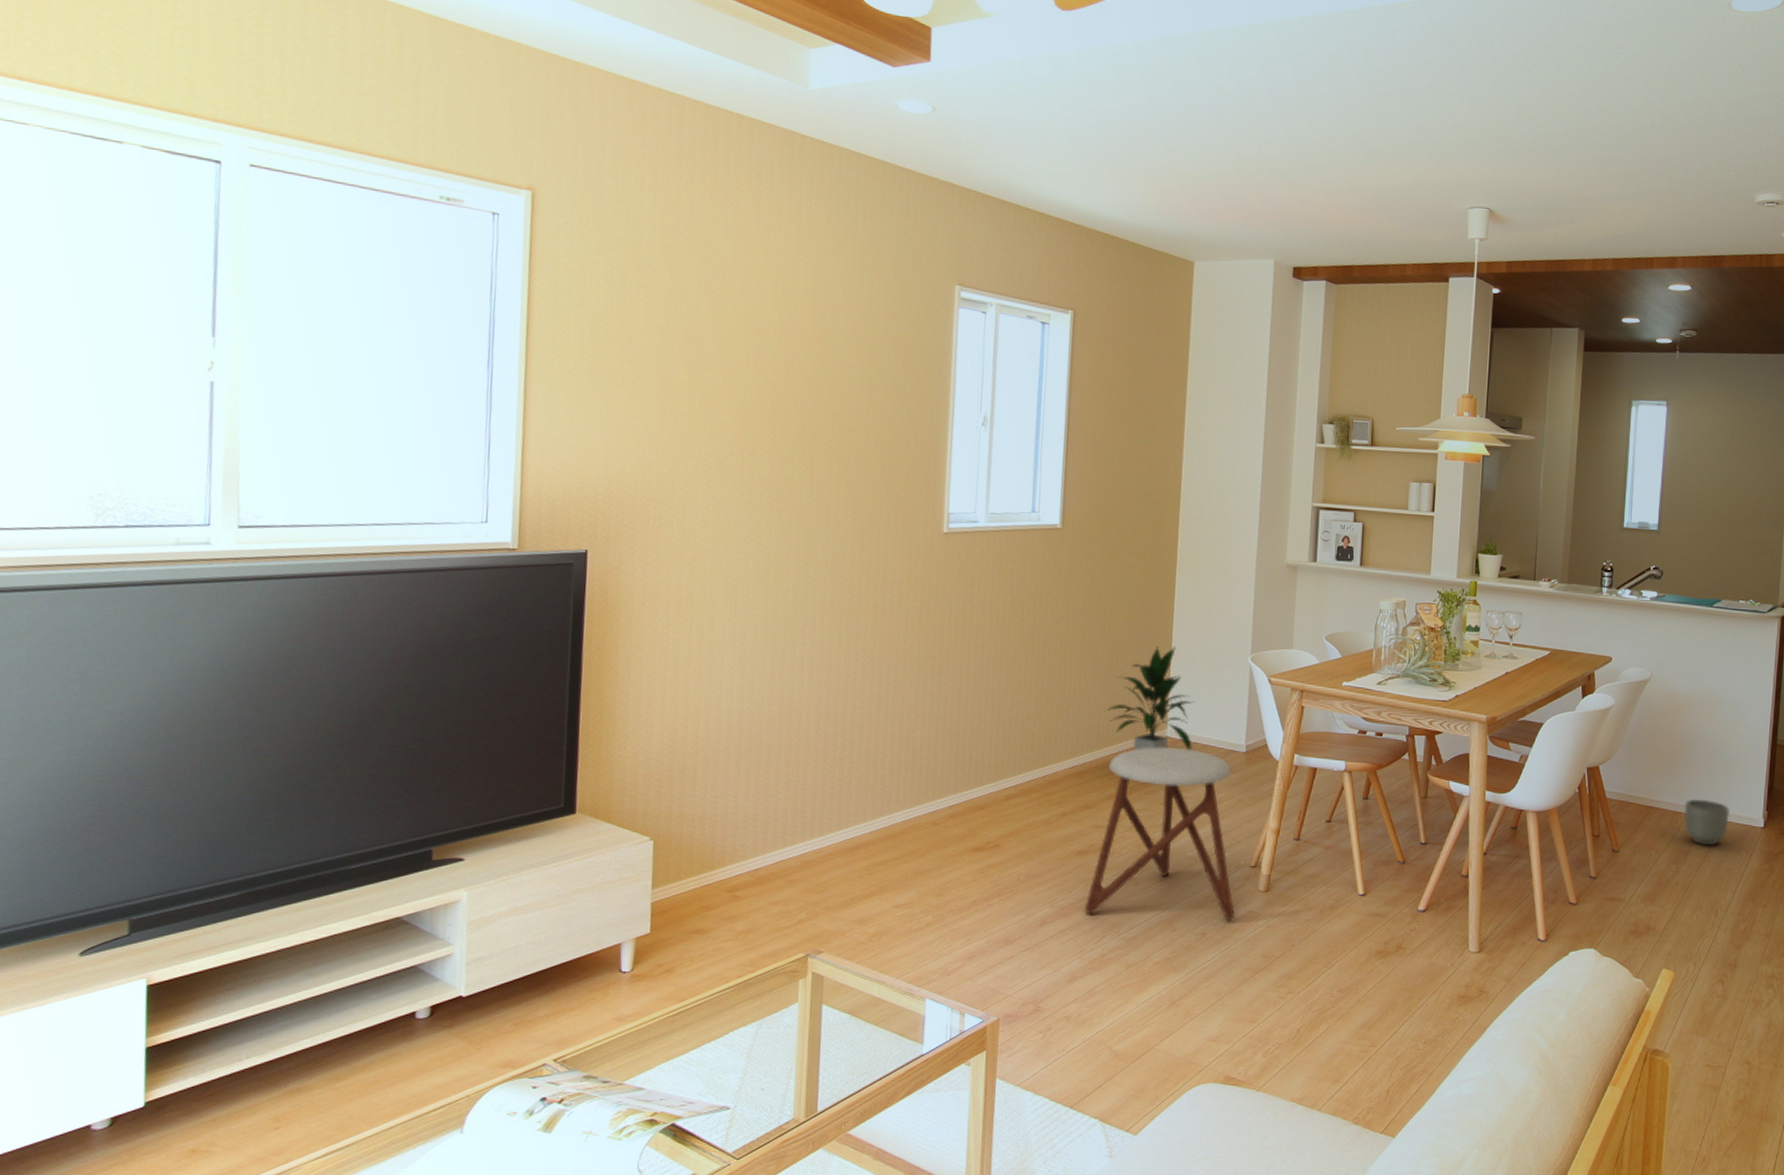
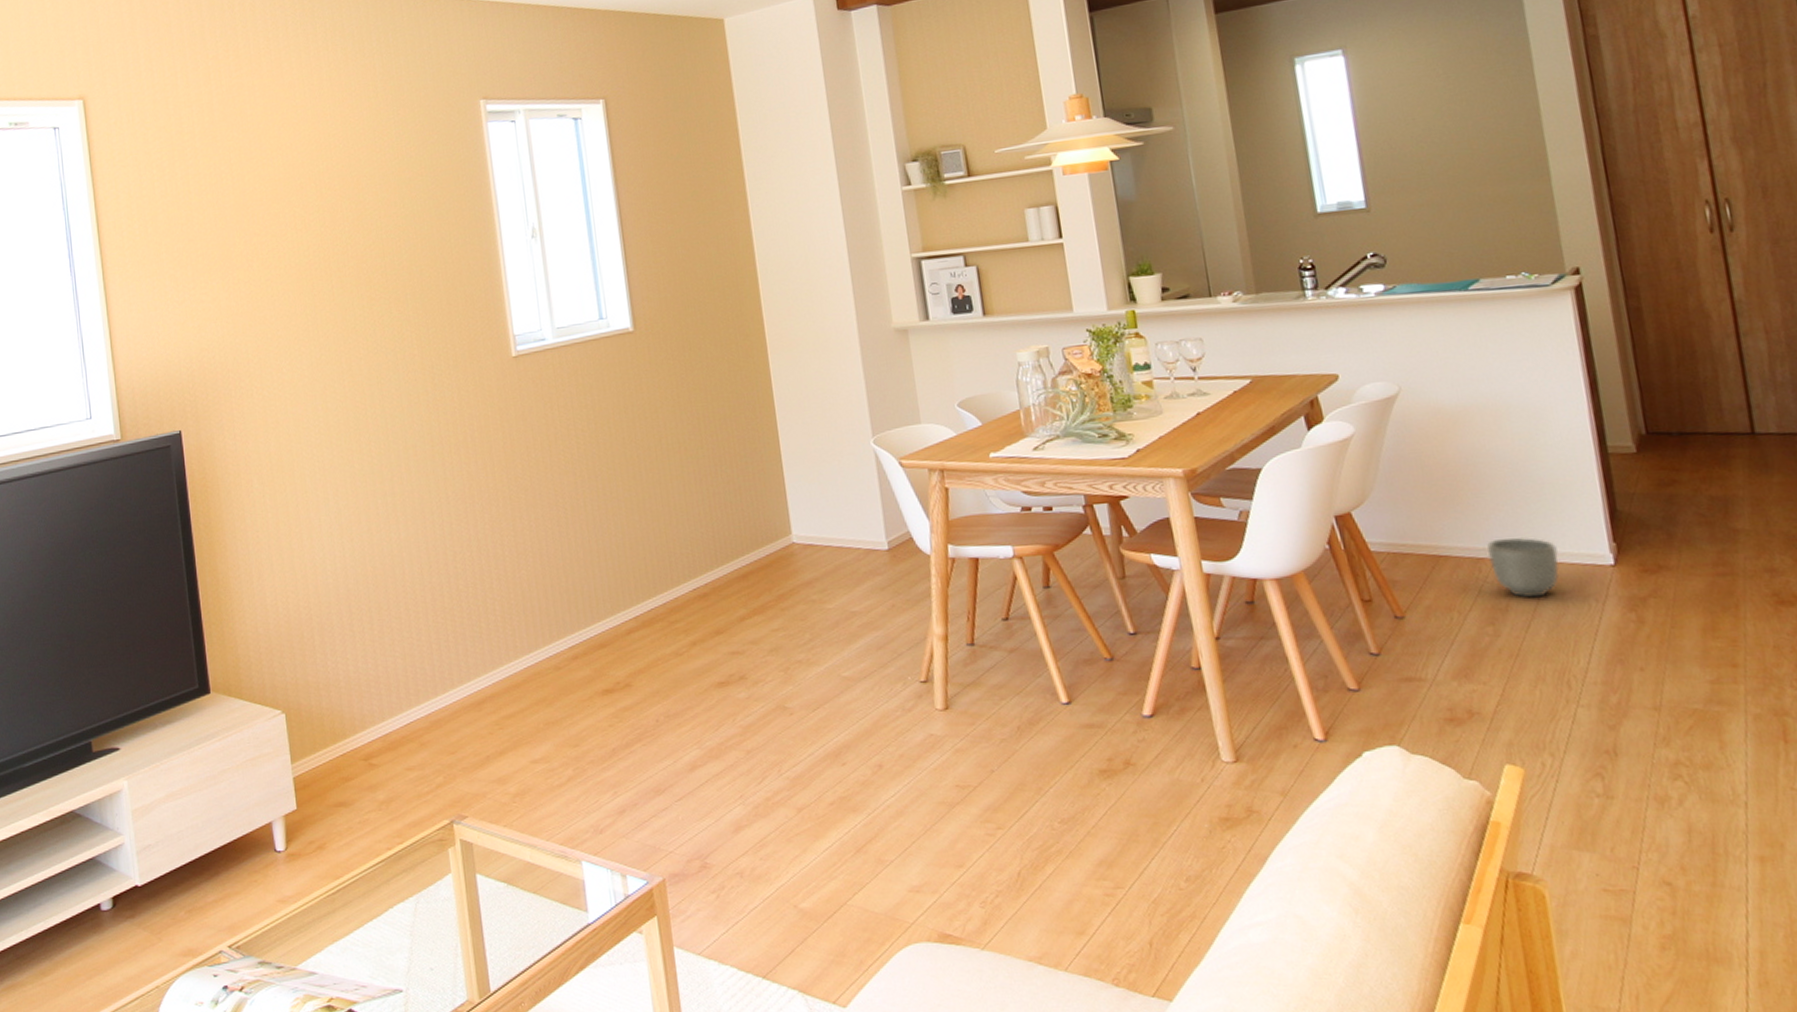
stool: present [1085,747,1235,921] -> none [733,552,913,753]
indoor plant: present [1107,645,1194,751] -> none [720,439,825,563]

